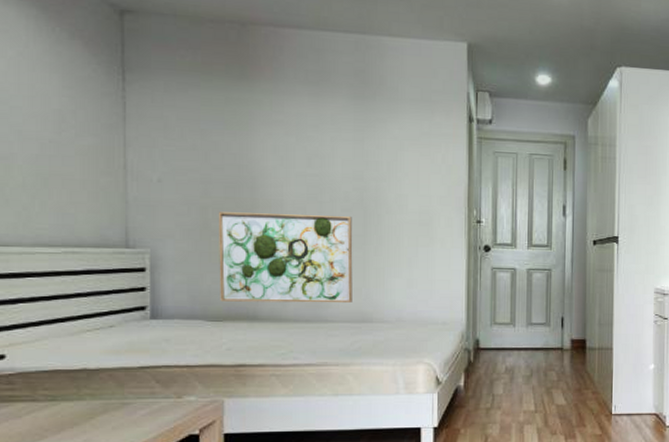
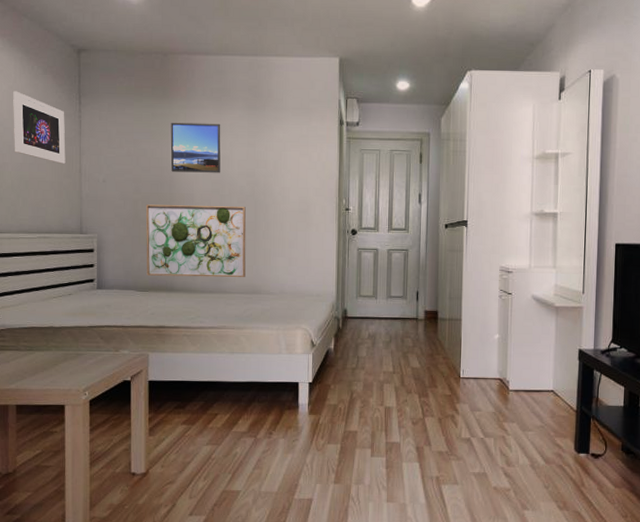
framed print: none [24,58,104,158] -> present [13,91,66,165]
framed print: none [251,110,319,175] -> present [170,122,221,173]

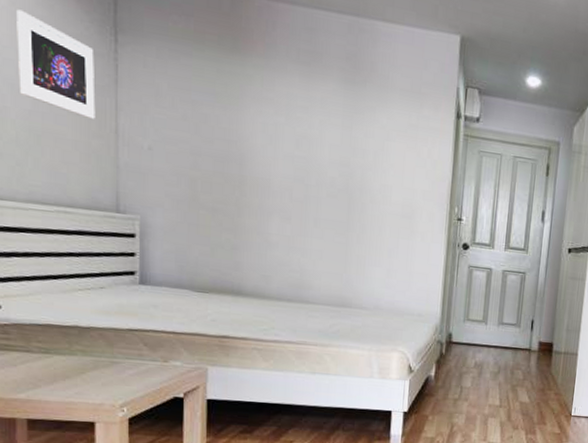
wall art: present [145,204,246,278] -> none [206,185,337,287]
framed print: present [170,122,221,173] -> none [241,85,309,158]

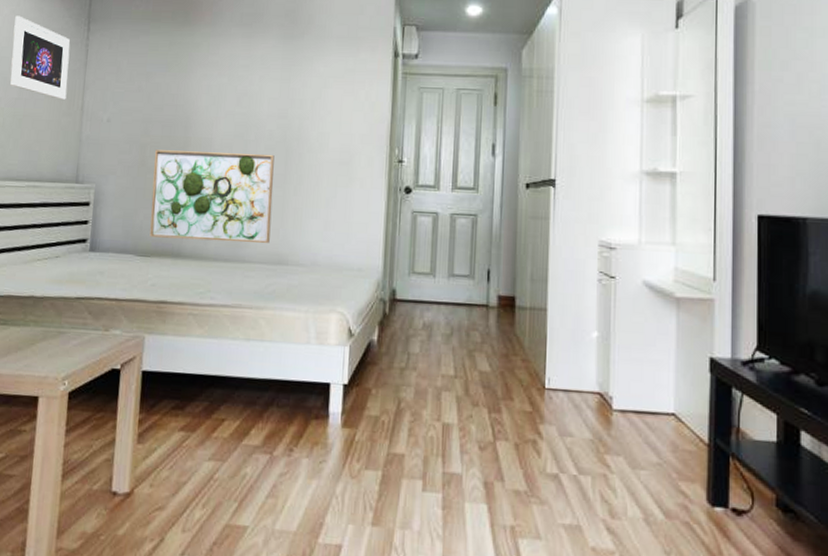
wall art: none [206,185,337,287] -> present [149,150,275,243]

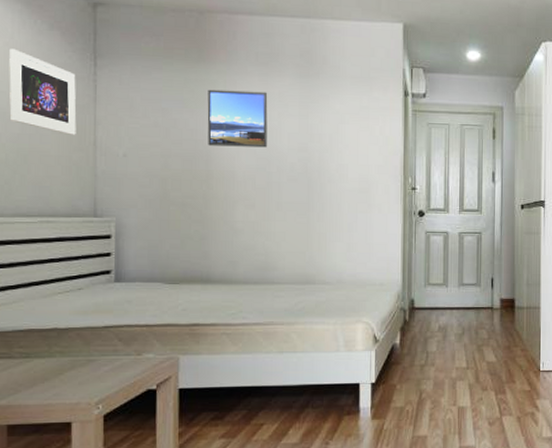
wall art: present [149,150,275,243] -> none [176,183,298,266]
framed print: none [187,52,250,114] -> present [207,89,268,148]

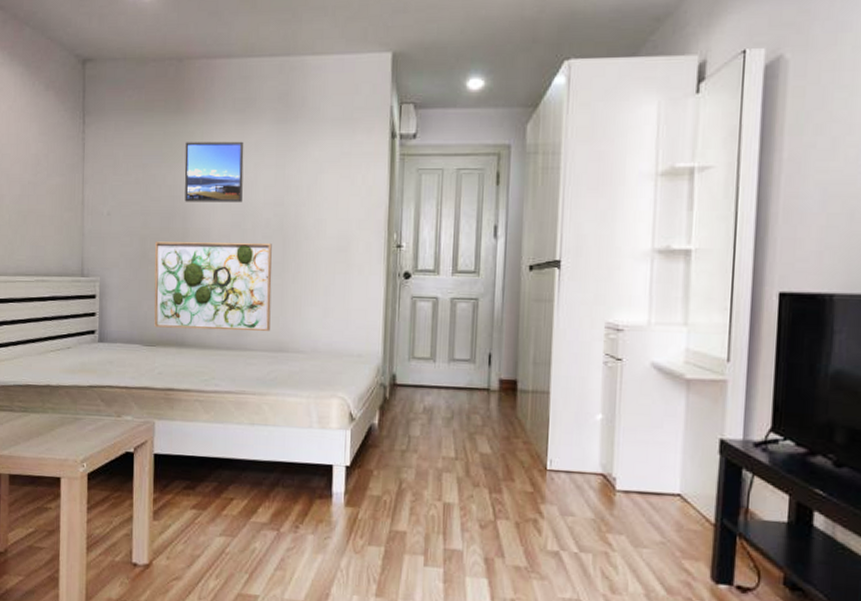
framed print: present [9,48,77,136] -> none [12,111,67,196]
wall art: none [176,183,298,266] -> present [154,241,272,332]

